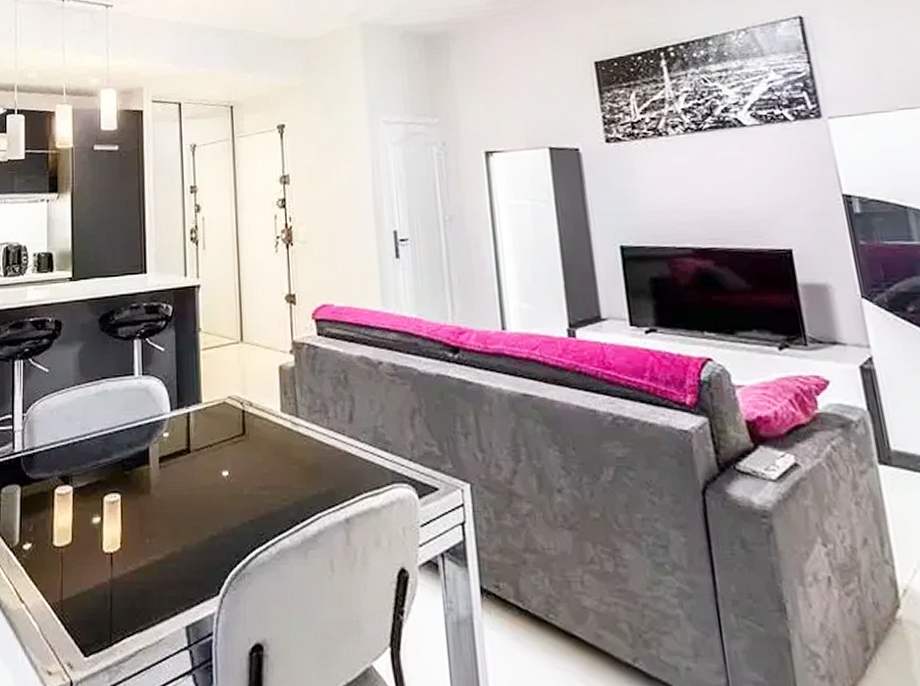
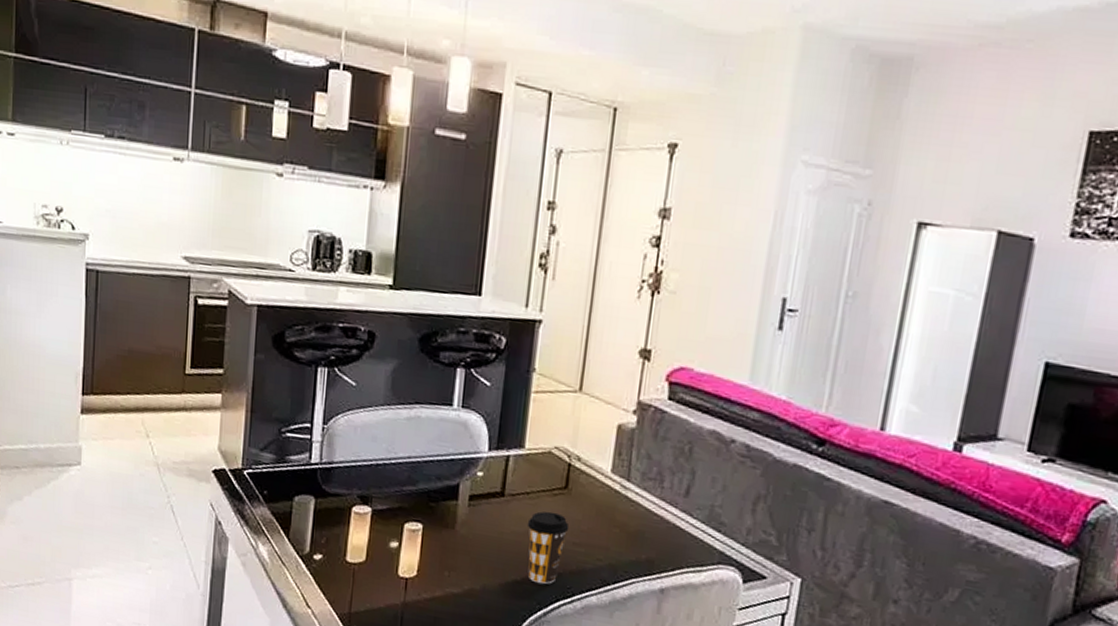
coffee cup: none [214,460,253,535] -> present [527,511,569,585]

